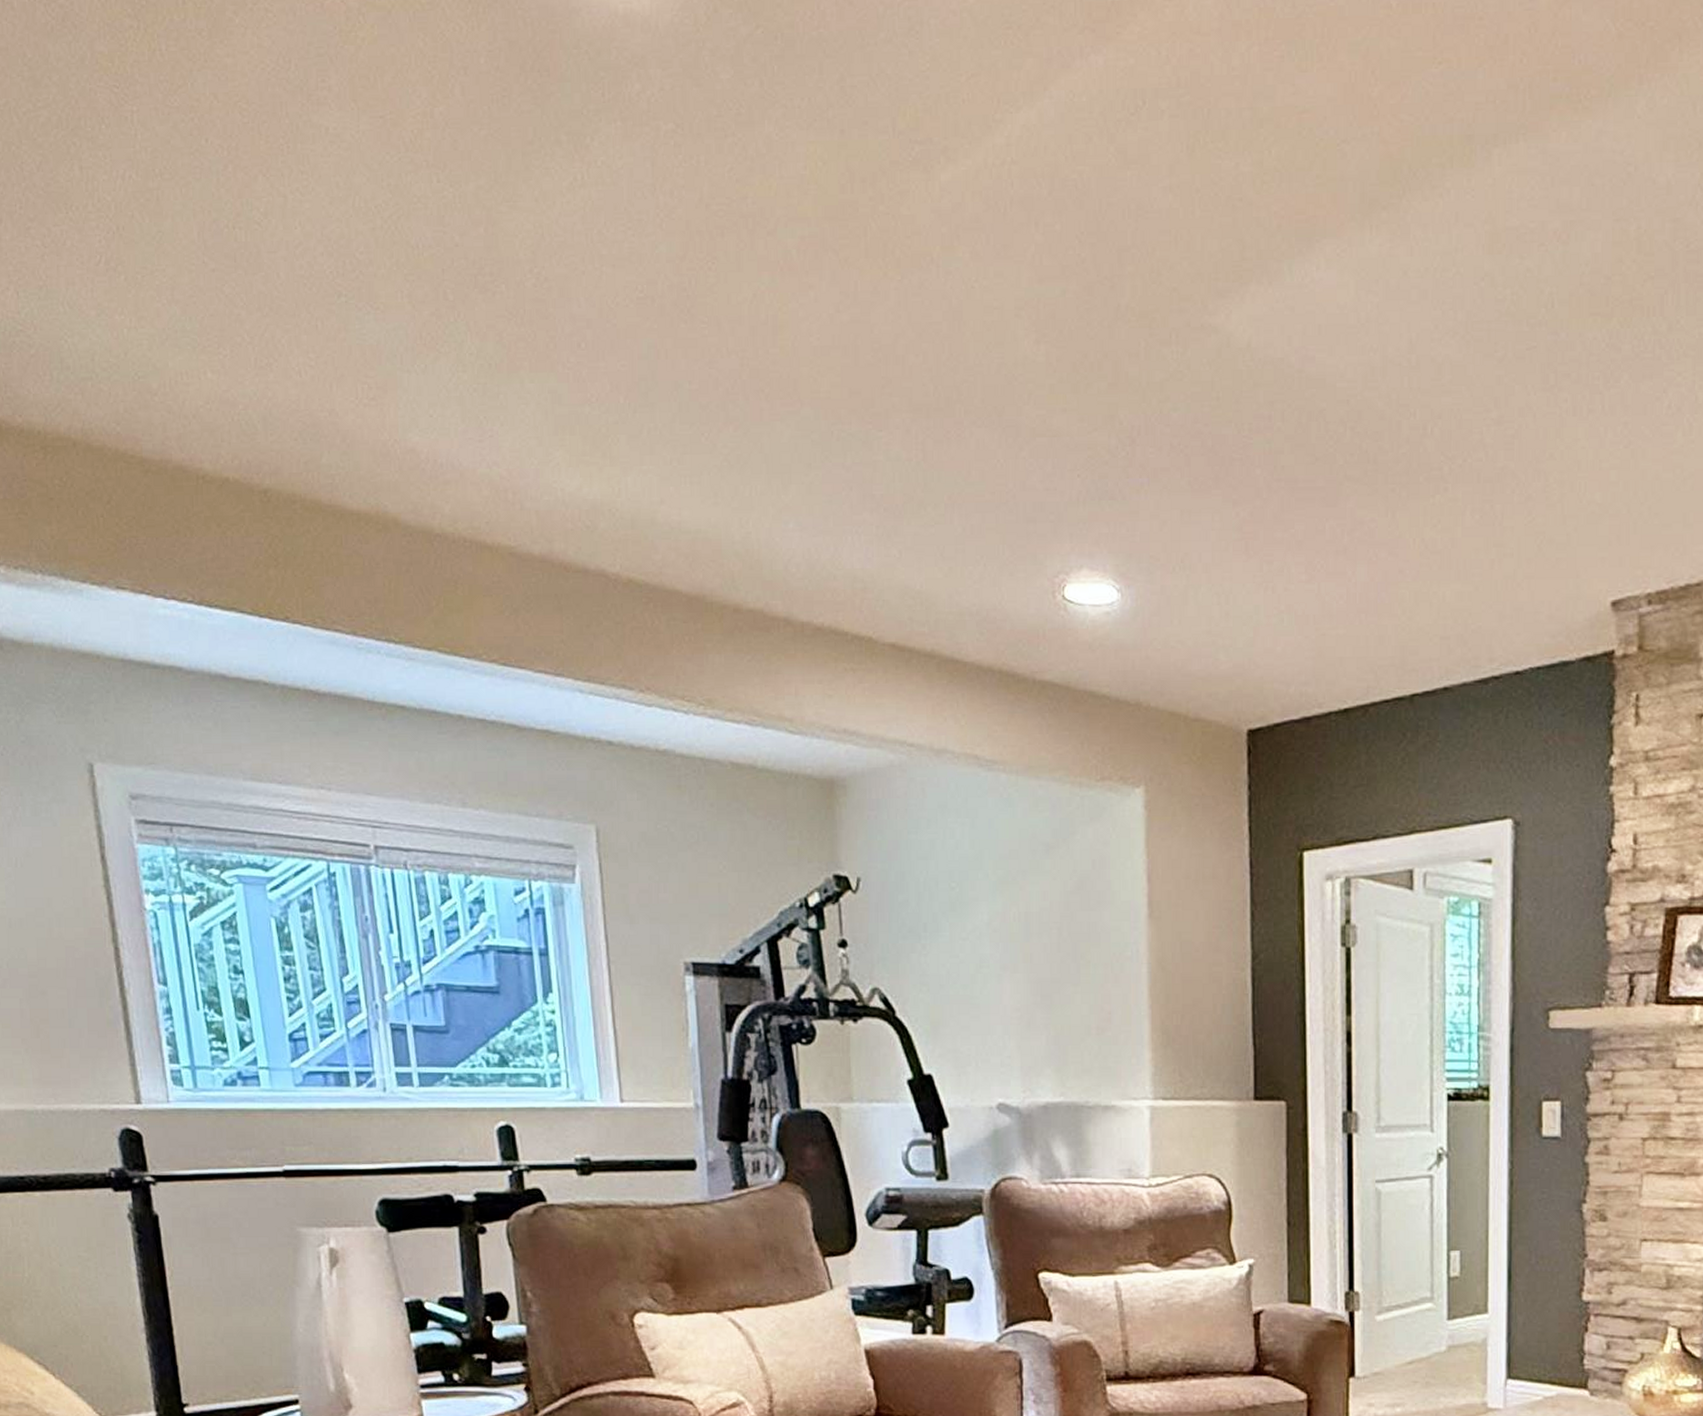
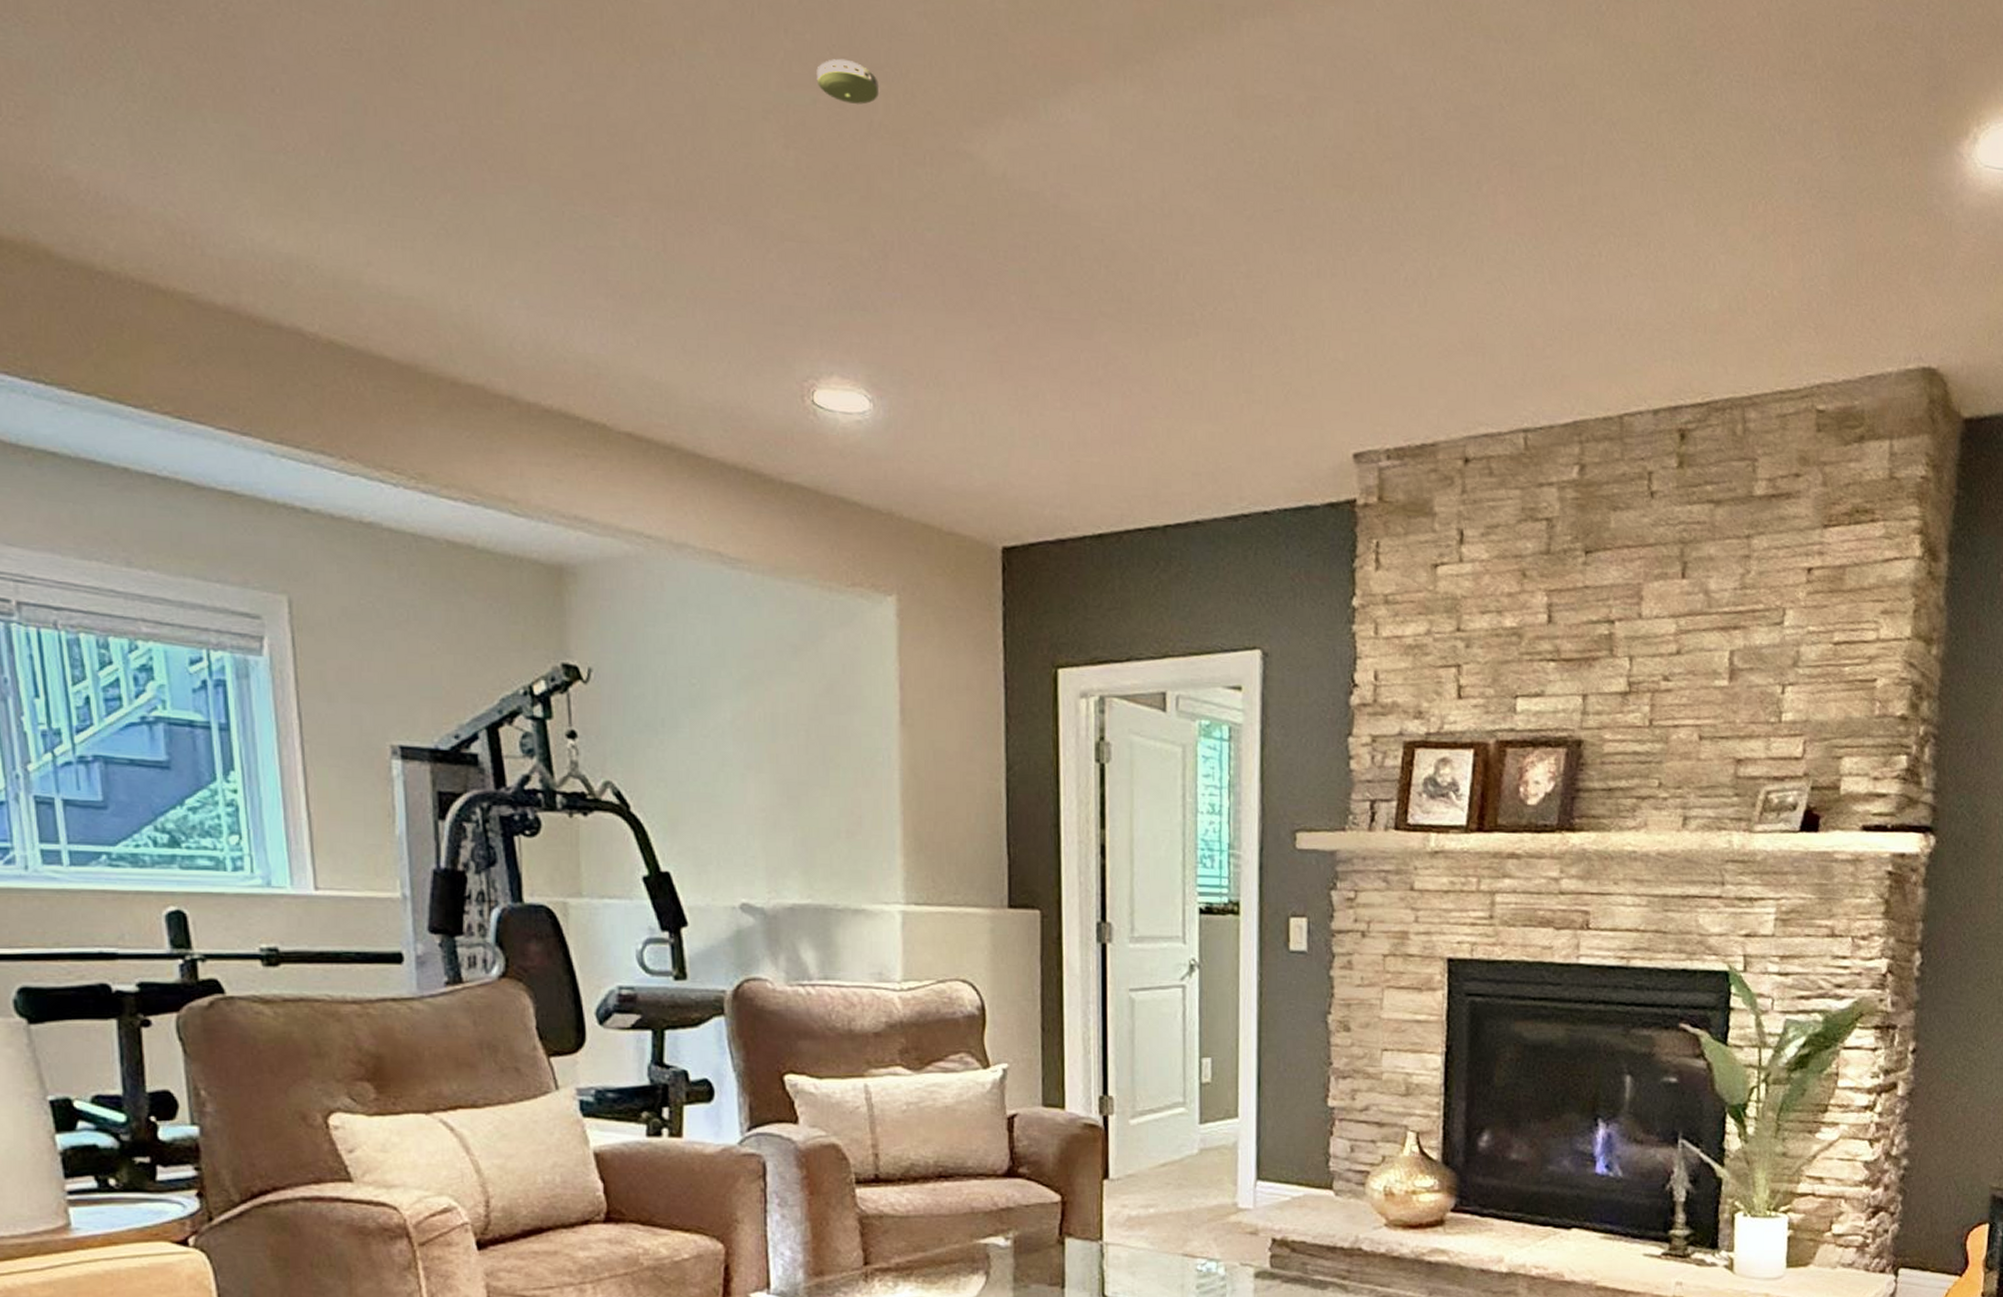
smoke detector: none [1066,245,1125,290] -> present [816,58,878,105]

